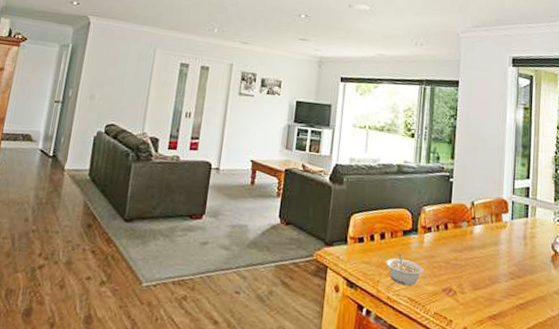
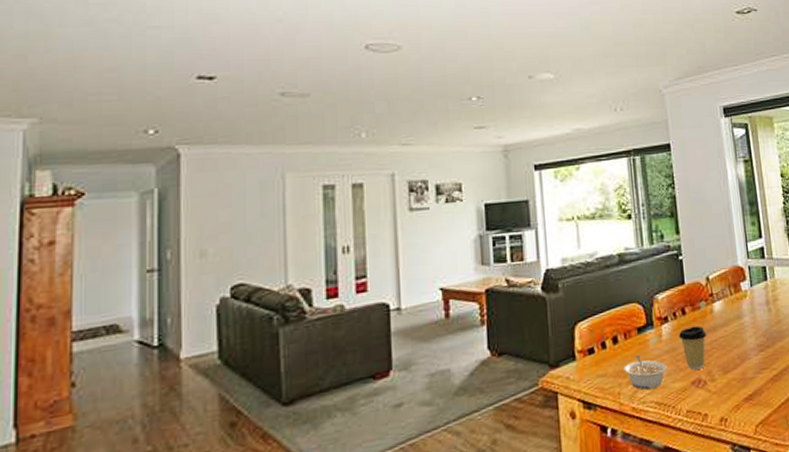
coffee cup: none [439,241,464,280] -> present [679,325,707,370]

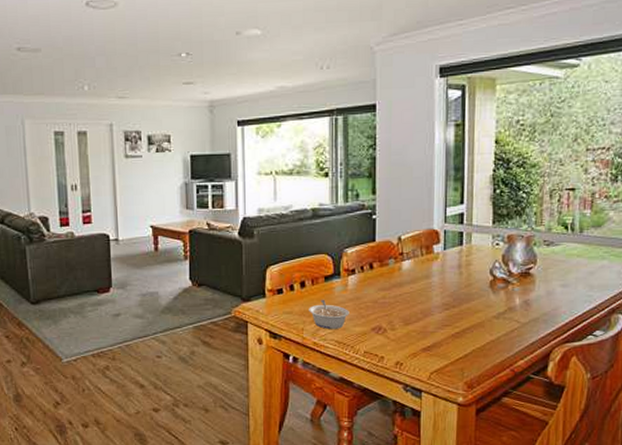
coffee cup: present [679,325,707,370] -> none [364,280,393,318]

